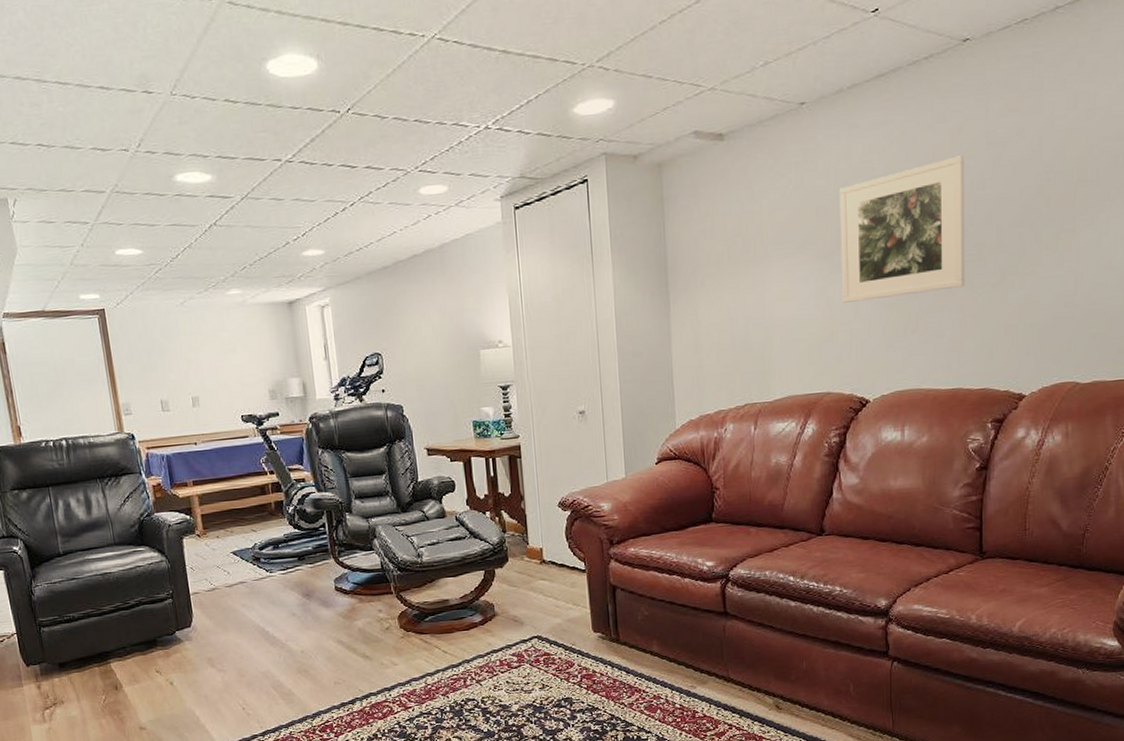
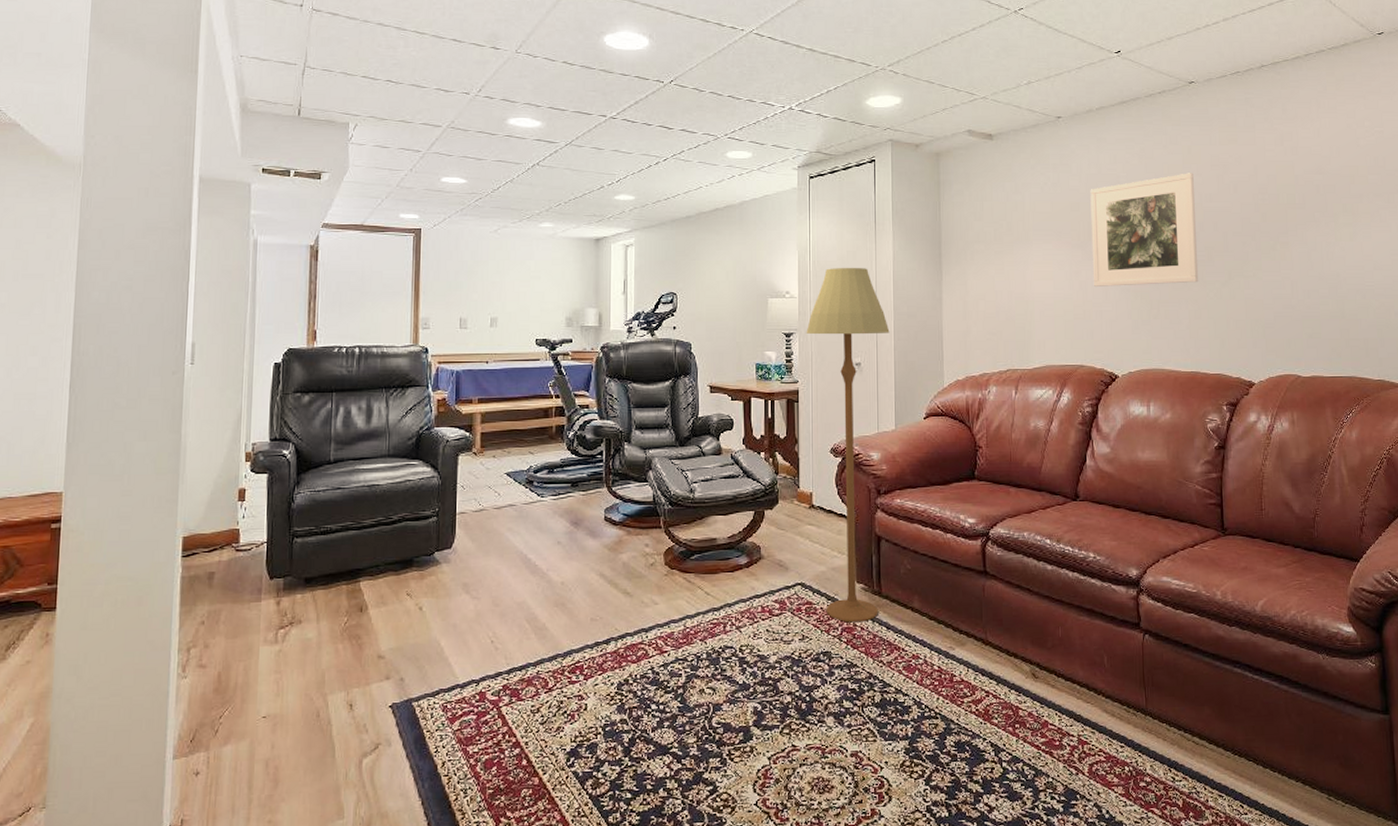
floor lamp: none [523,306,617,670] -> present [806,267,890,623]

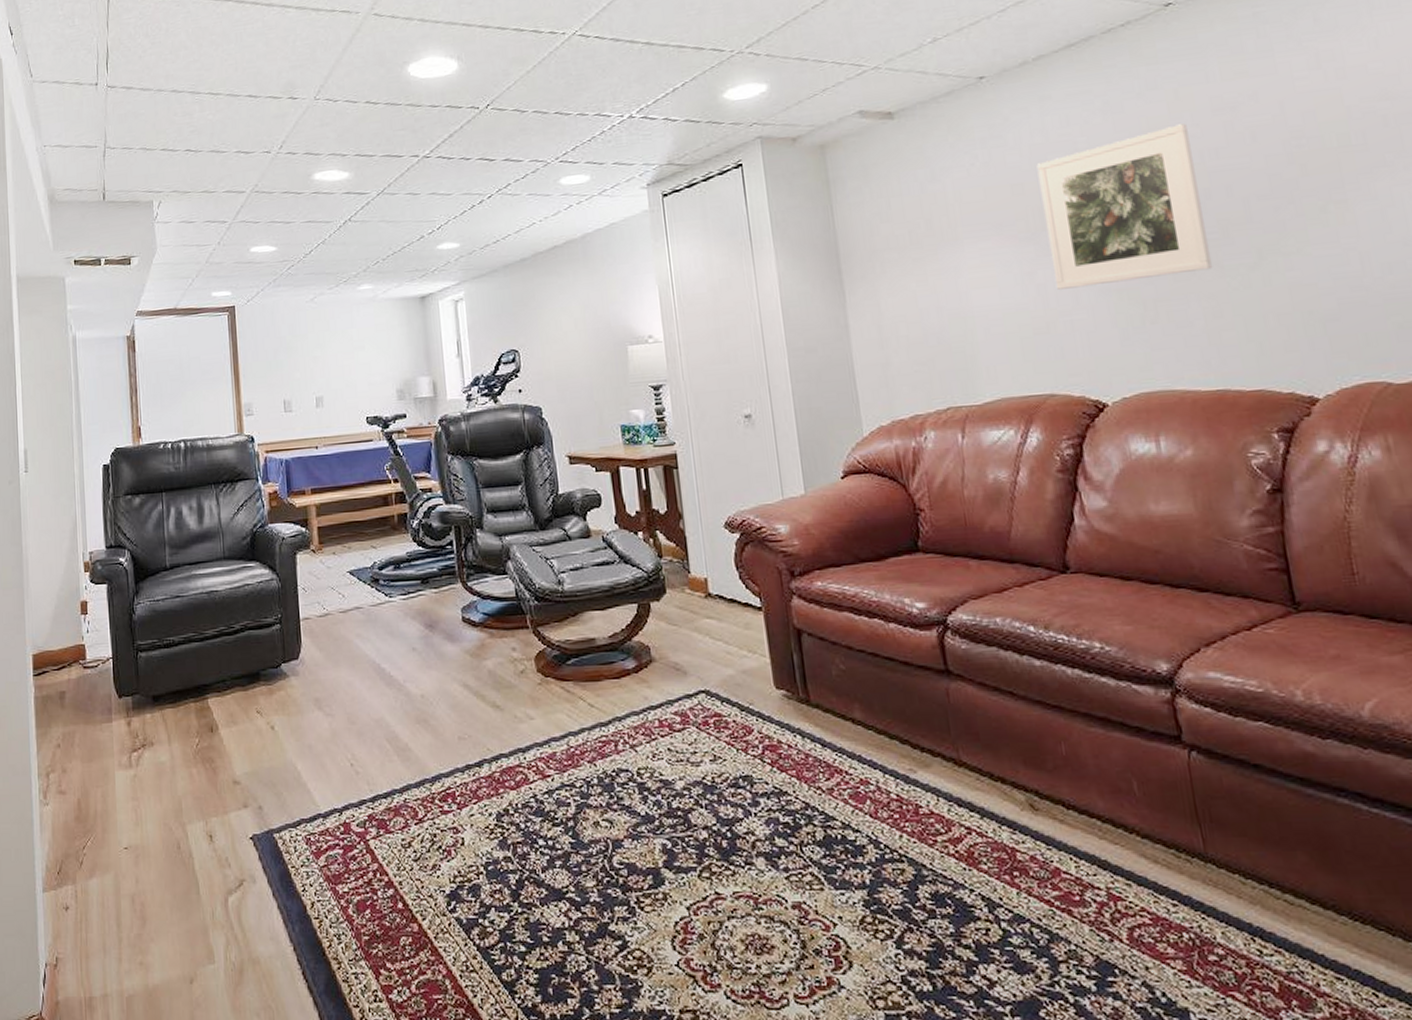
floor lamp: present [806,267,890,623] -> none [678,297,809,739]

